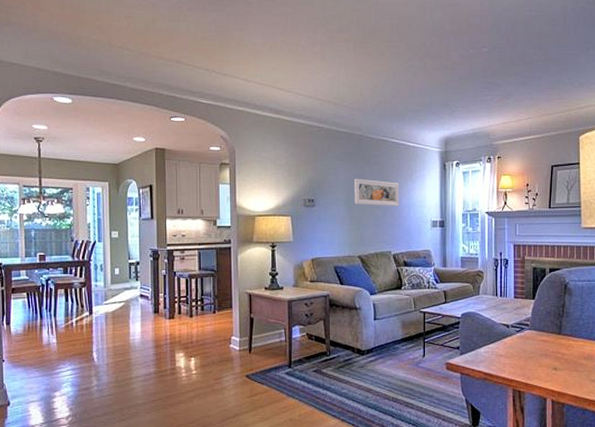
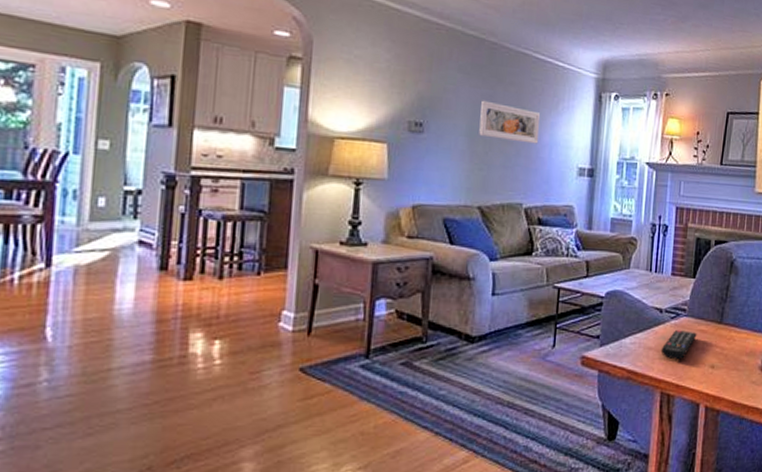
remote control: none [510,341,540,364] -> present [660,330,697,360]

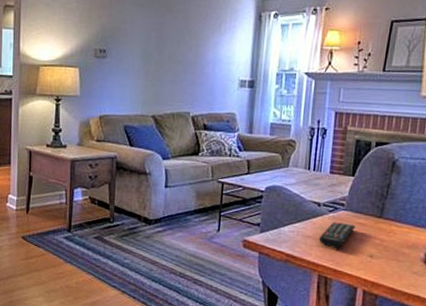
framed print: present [479,100,540,144] -> none [152,27,205,62]

